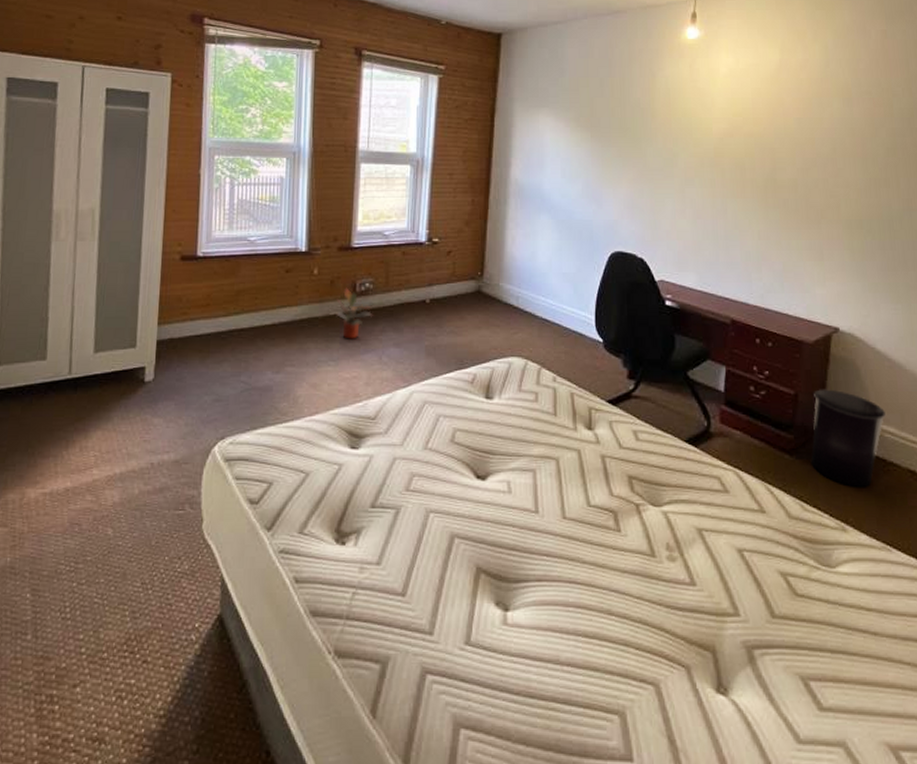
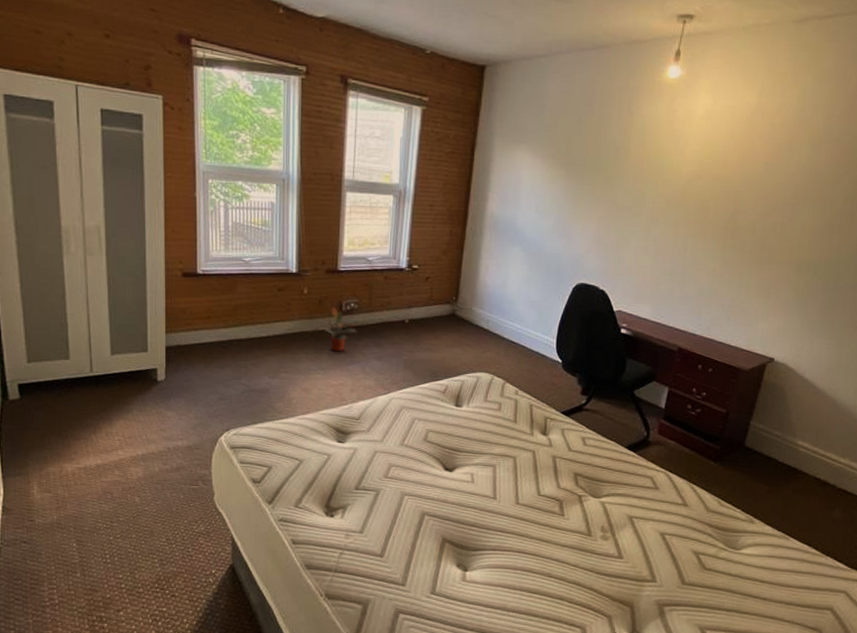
waste bin: present [810,389,887,487] -> none [732,409,804,490]

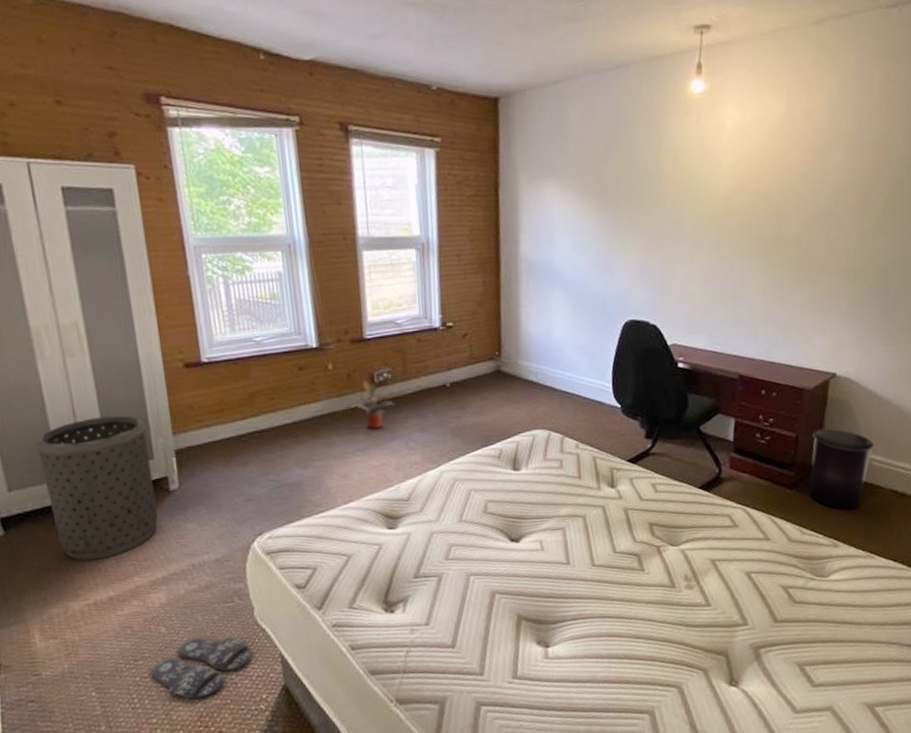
laundry basket: none [53,309,145,431] -> present [34,415,158,561]
slippers: none [122,511,207,563] -> present [150,637,251,699]
waste bin: none [732,409,804,490] -> present [809,429,875,510]

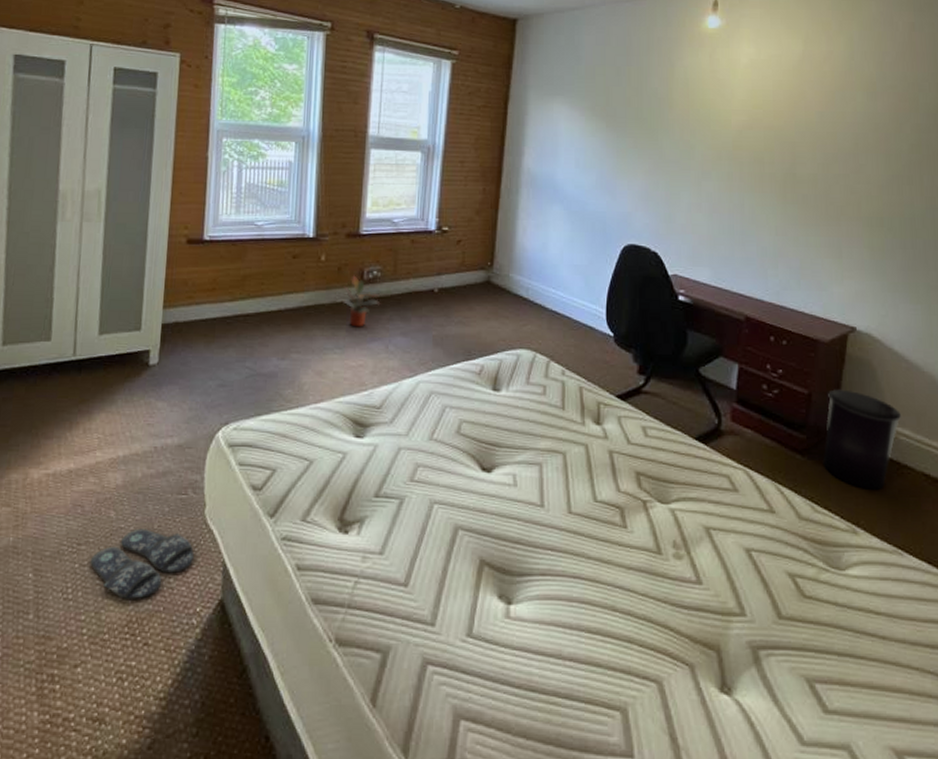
laundry basket: present [34,415,158,561] -> none [36,282,141,427]

